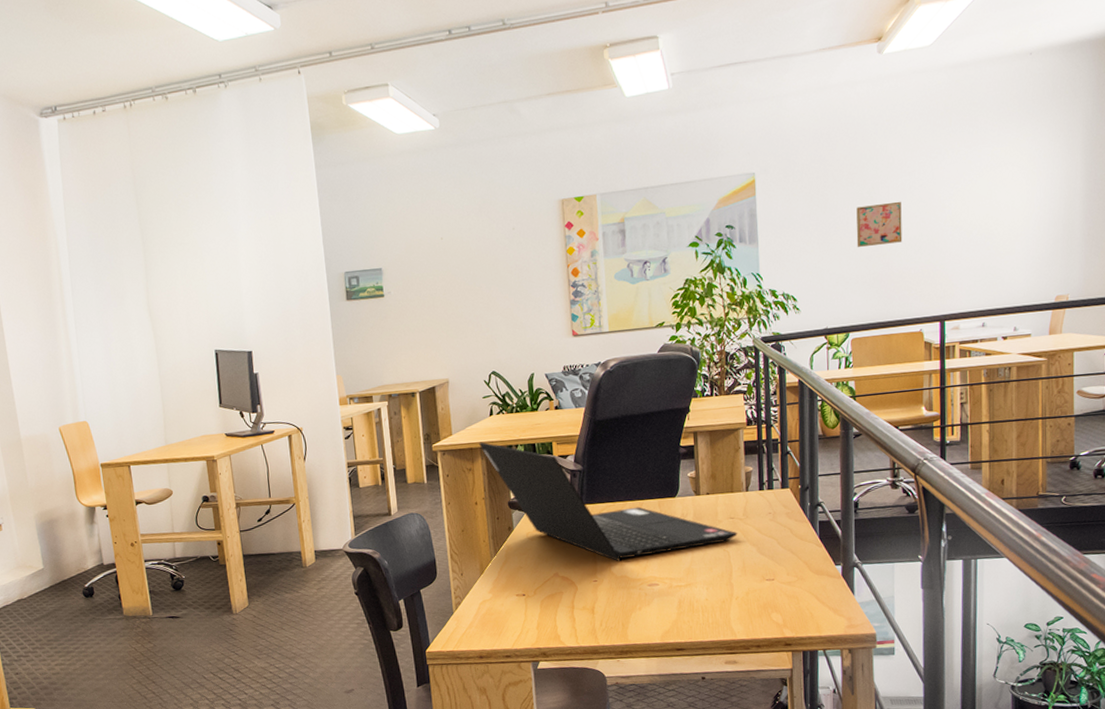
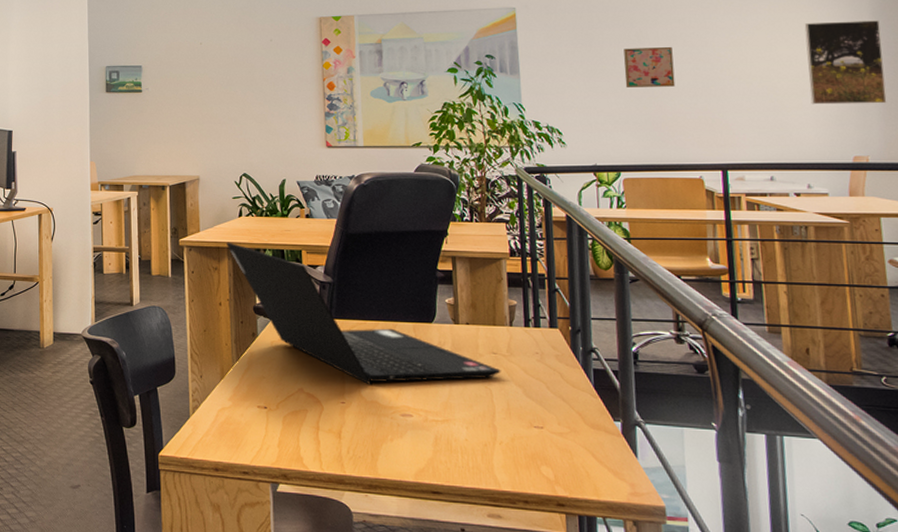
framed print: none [1022,158,1090,249] -> present [804,20,887,105]

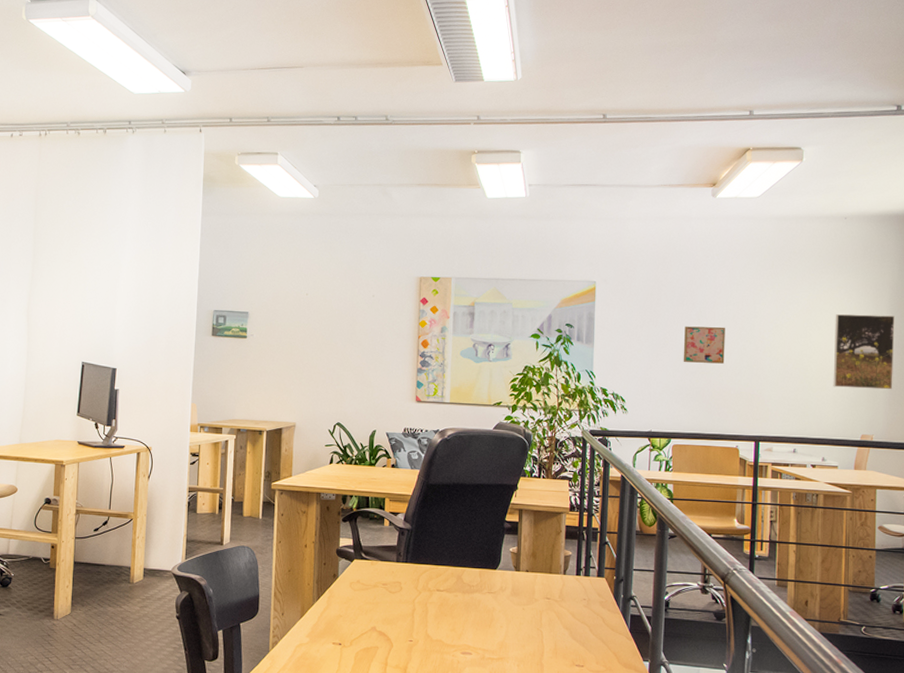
laptop computer: present [226,242,501,385] -> none [316,487,552,625]

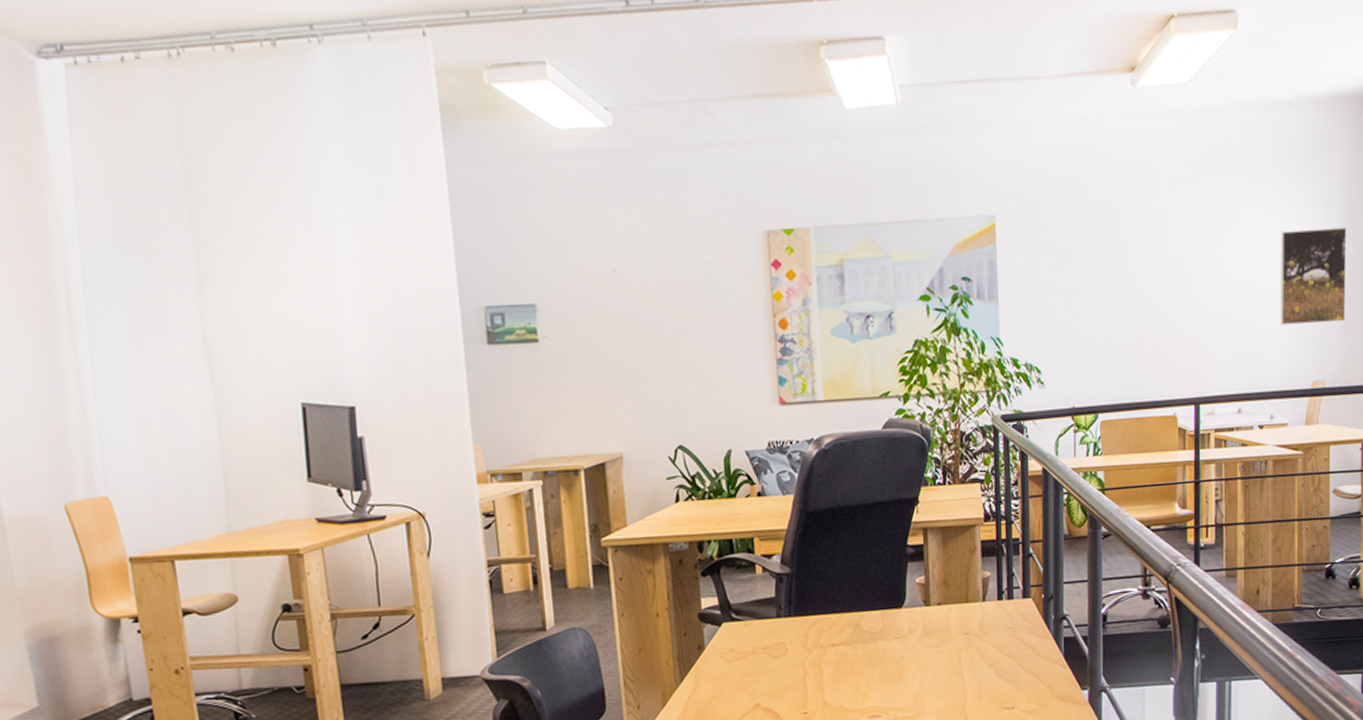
wall art: present [683,326,725,364] -> none [1106,261,1156,313]

